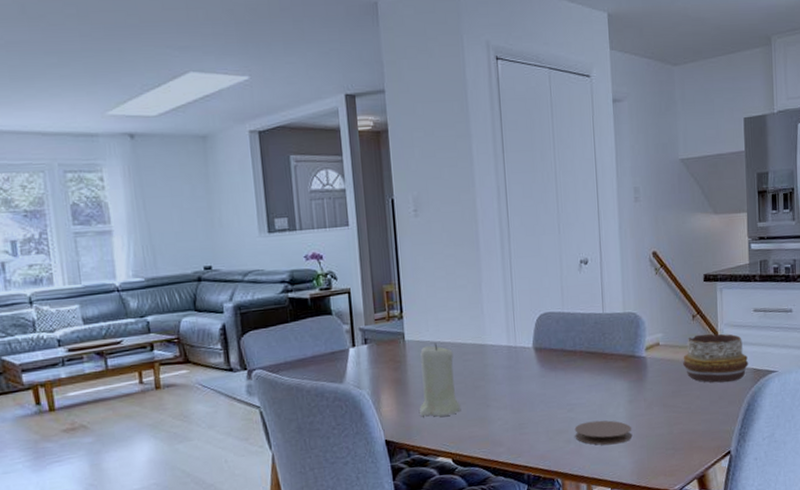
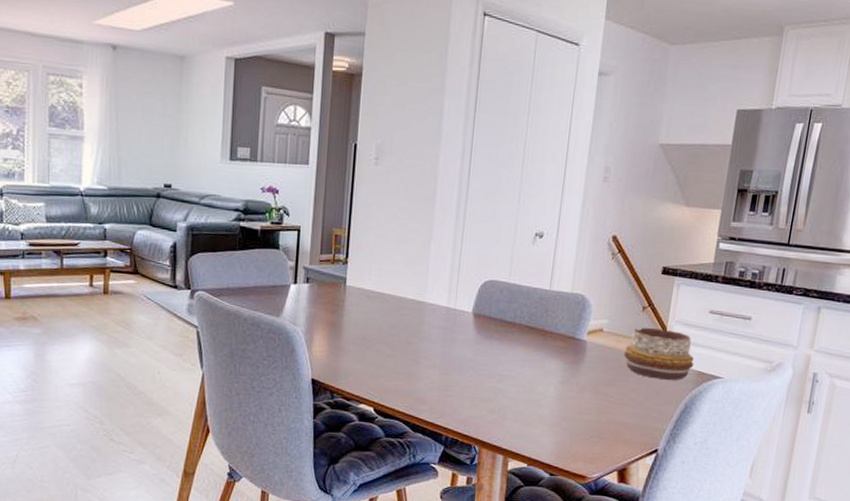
candle: present [420,342,461,417] -> none [349,292,392,366]
coaster: present [574,420,633,445] -> none [499,395,560,422]

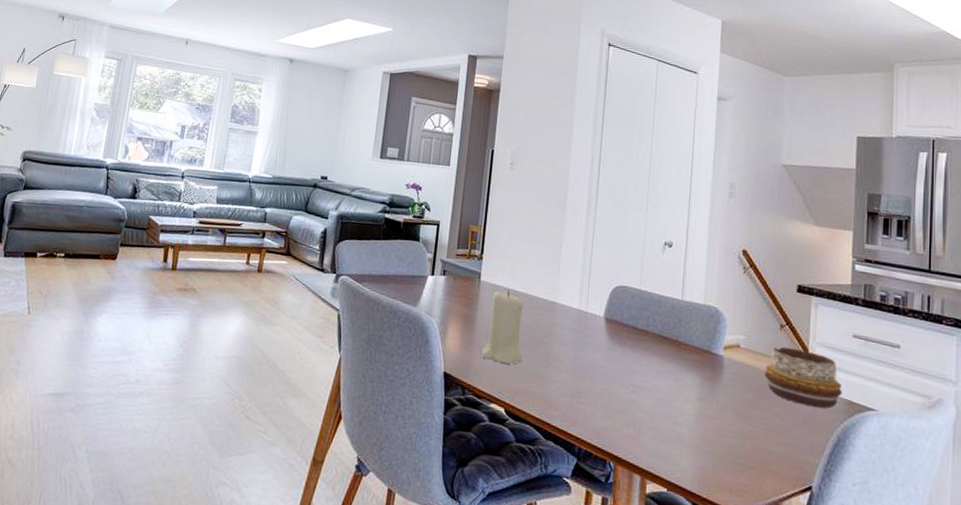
candle: none [349,292,392,366] -> present [482,289,524,365]

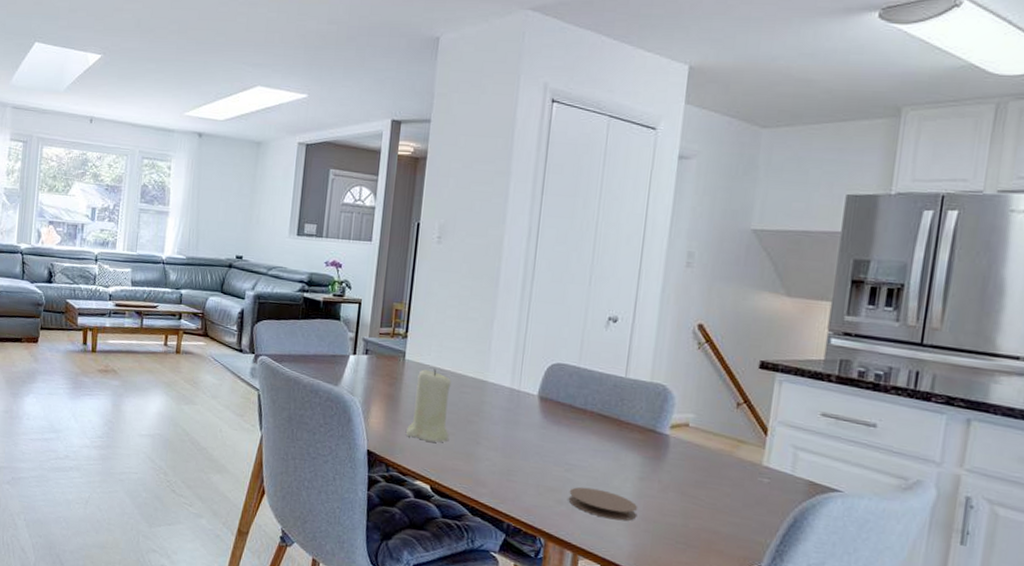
coaster: none [635,408,699,443] -> present [568,487,638,521]
decorative bowl: present [765,346,843,409] -> none [715,425,804,489]

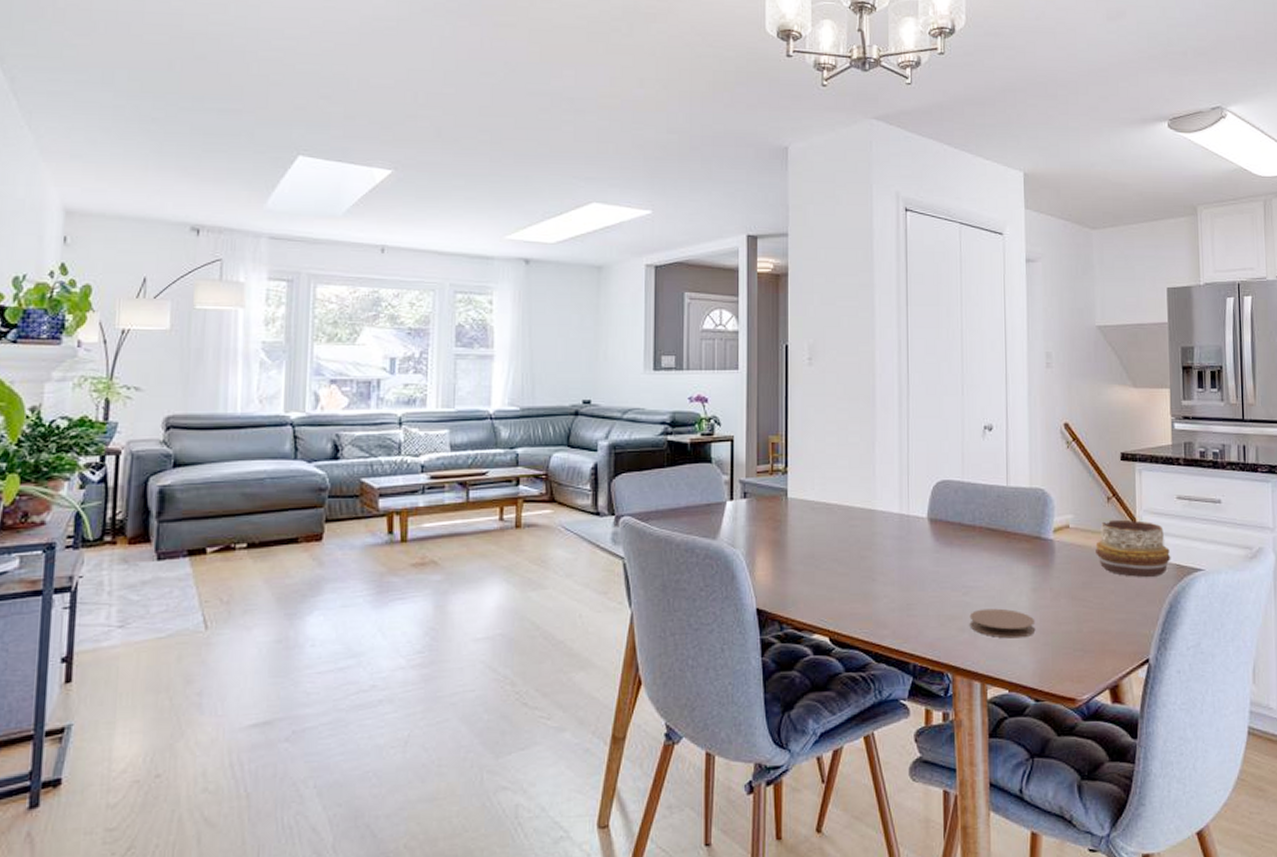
candle: present [406,368,452,443] -> none [798,503,844,587]
decorative bowl: none [715,425,804,489] -> present [1095,519,1171,577]

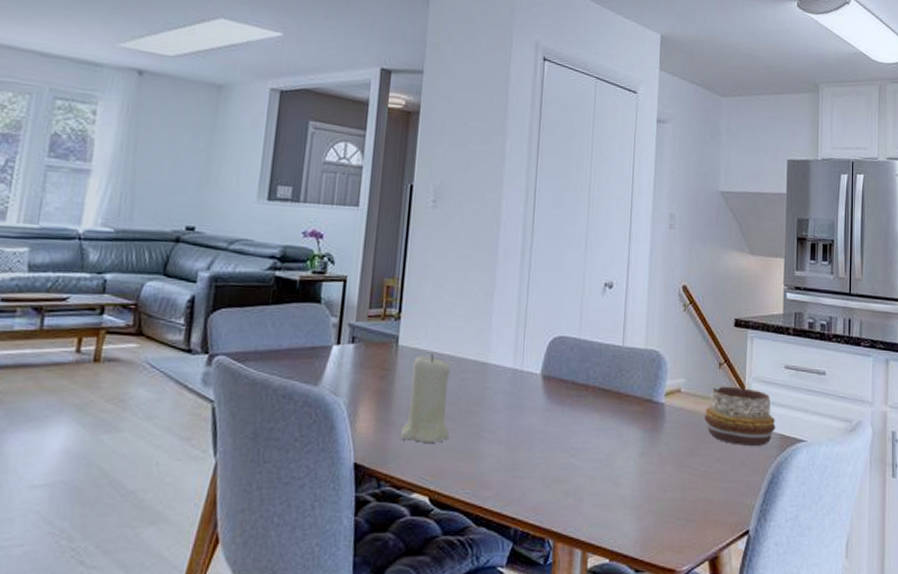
candle: none [798,503,844,587] -> present [400,353,451,443]
coaster: present [969,608,1036,639] -> none [575,472,641,505]

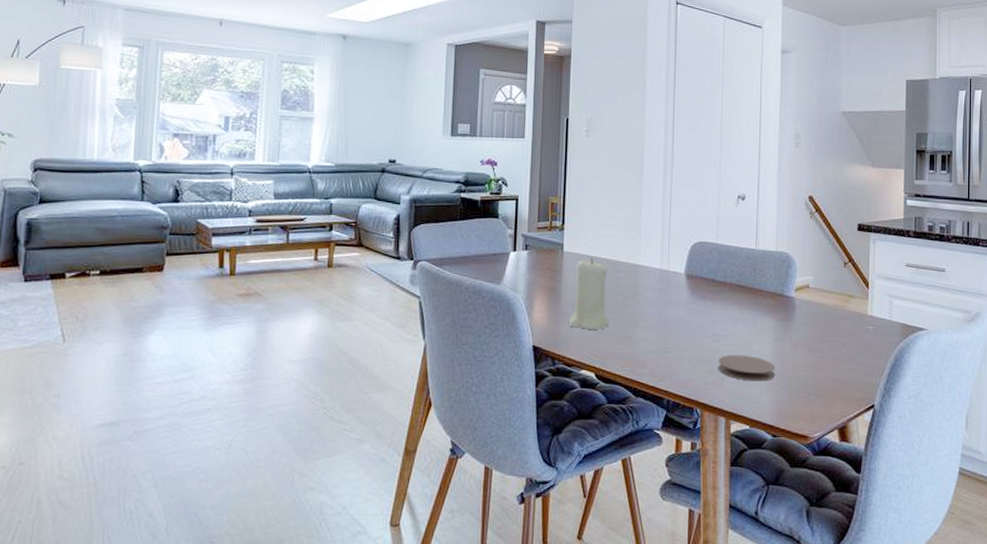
coaster: none [575,472,641,505] -> present [718,355,776,381]
decorative bowl: present [704,386,776,446] -> none [832,282,898,333]

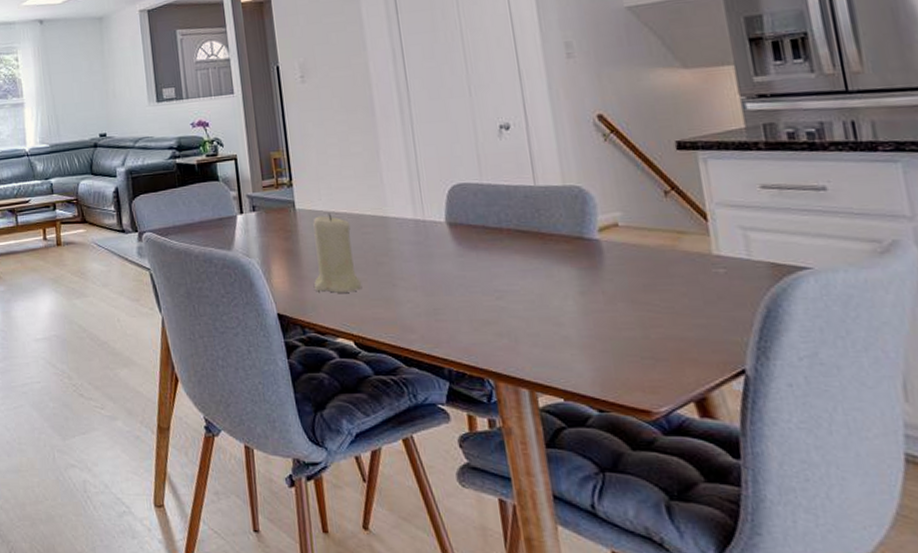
coaster: present [718,355,776,381] -> none [507,313,590,345]

